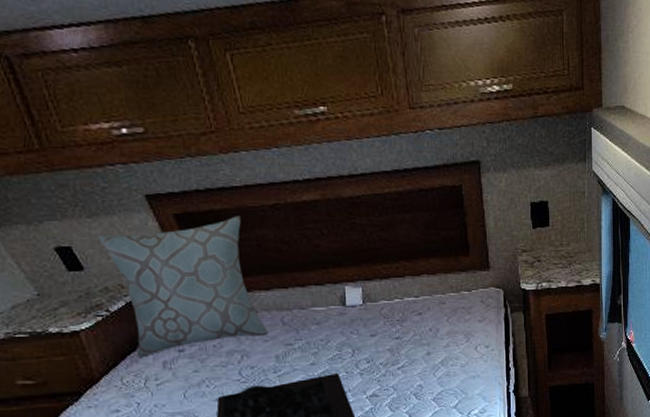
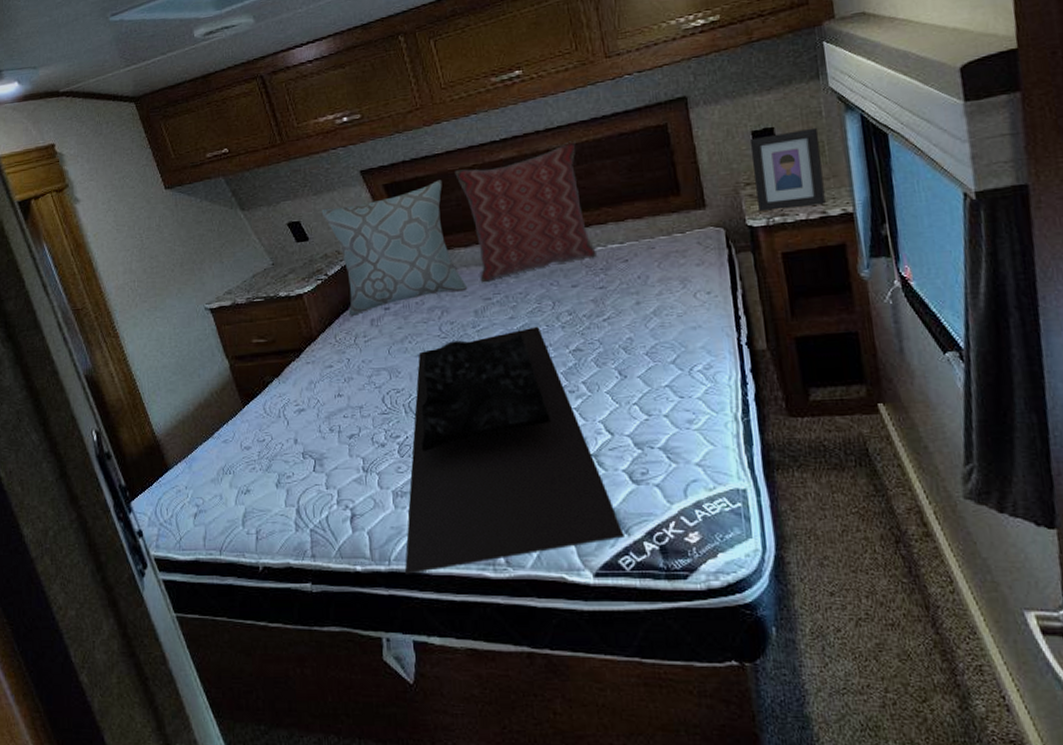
pillow: none [255,190,394,328] -> present [455,140,596,283]
picture frame: none [528,206,582,276] -> present [749,127,826,211]

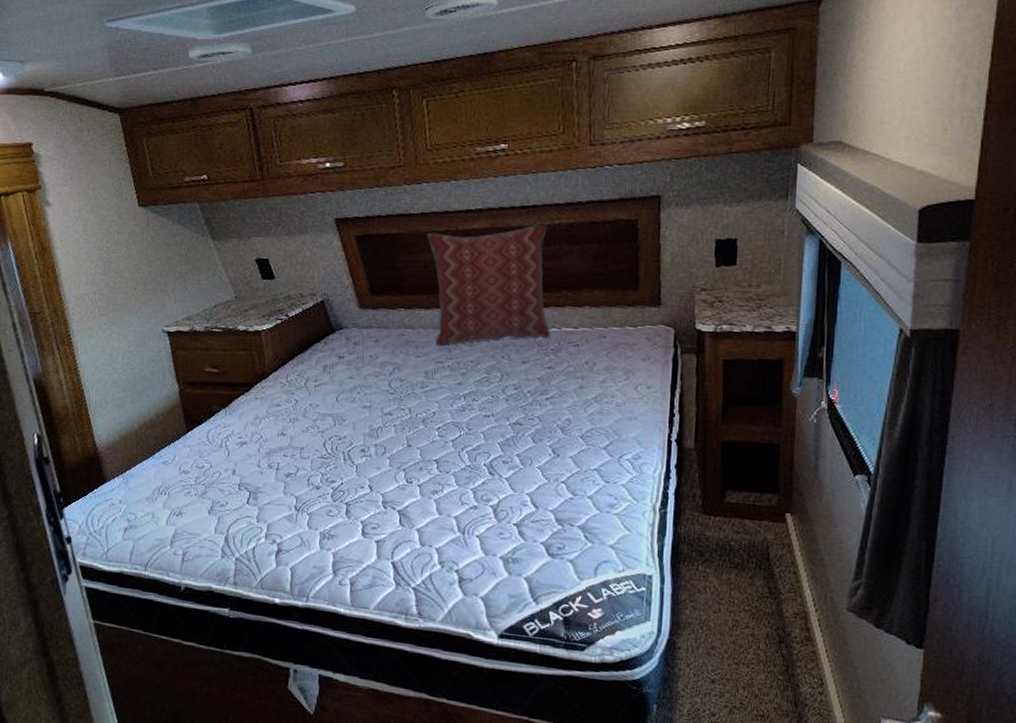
pillow: present [321,180,467,316] -> none [291,239,421,359]
throw blanket: present [404,327,624,576] -> none [320,396,533,614]
picture frame: present [749,127,826,211] -> none [709,245,778,320]

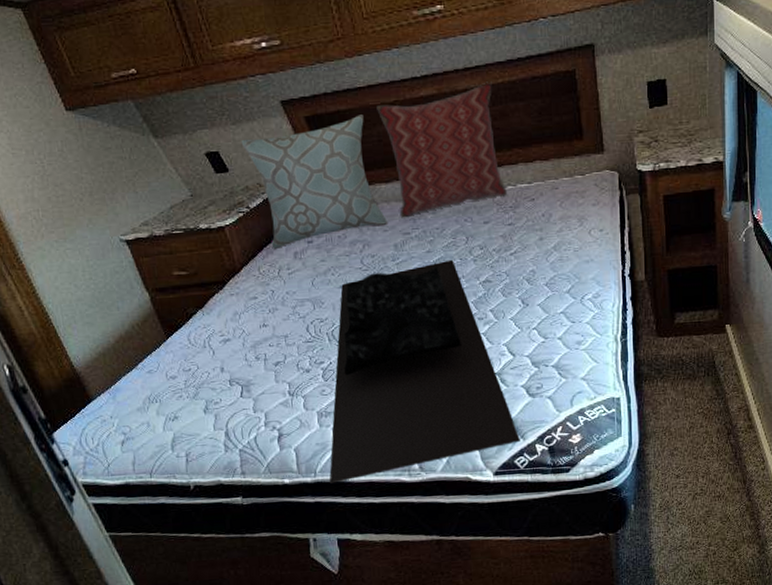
pillow: none [291,239,421,359] -> present [241,114,387,249]
throw blanket: none [320,396,533,614] -> present [329,260,520,485]

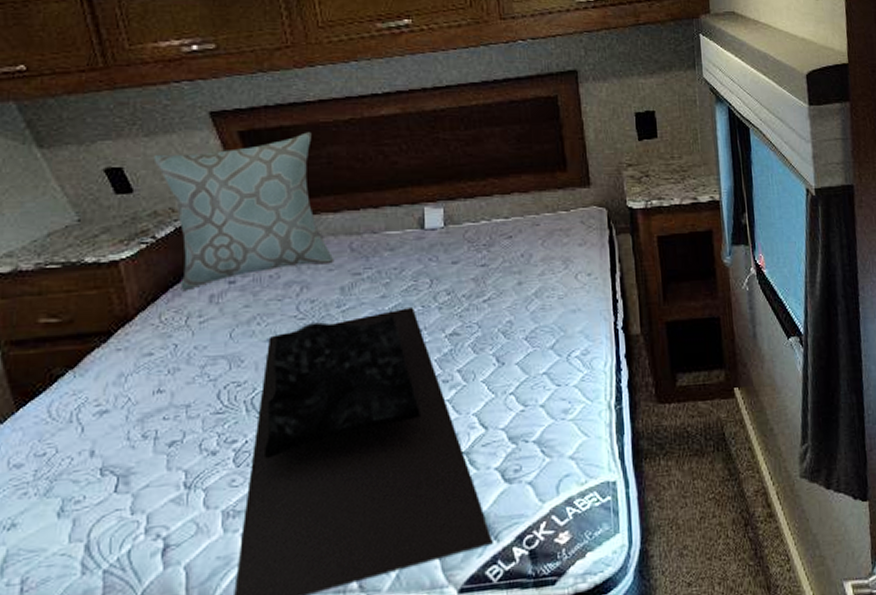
pillow: present [376,81,507,218] -> none [328,103,480,255]

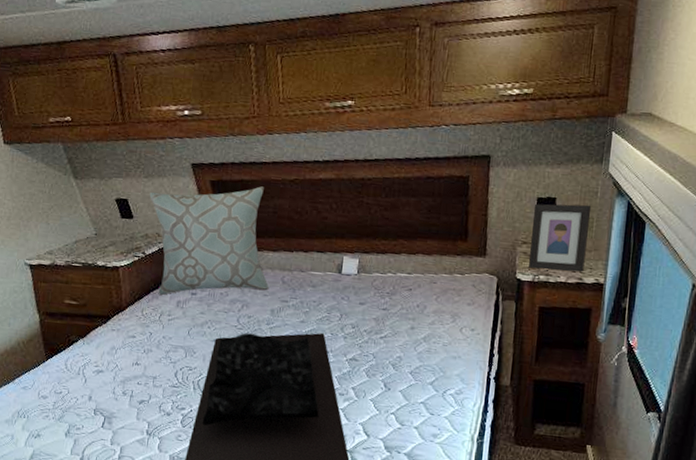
picture frame: none [633,115,697,193] -> present [529,203,592,272]

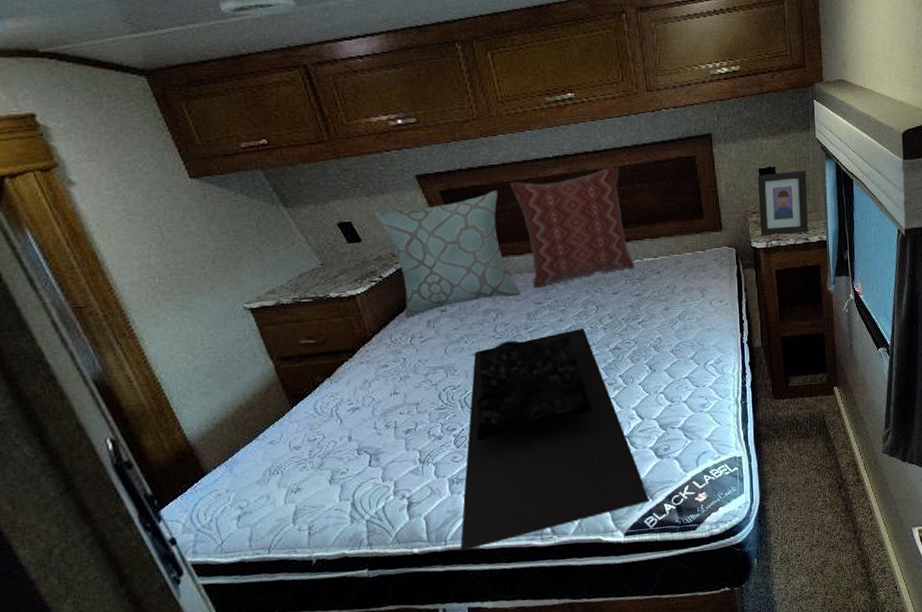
pillow: none [277,174,388,286] -> present [510,164,634,289]

